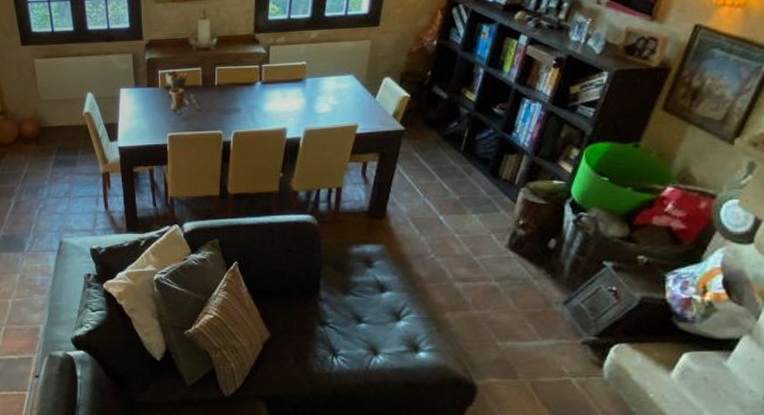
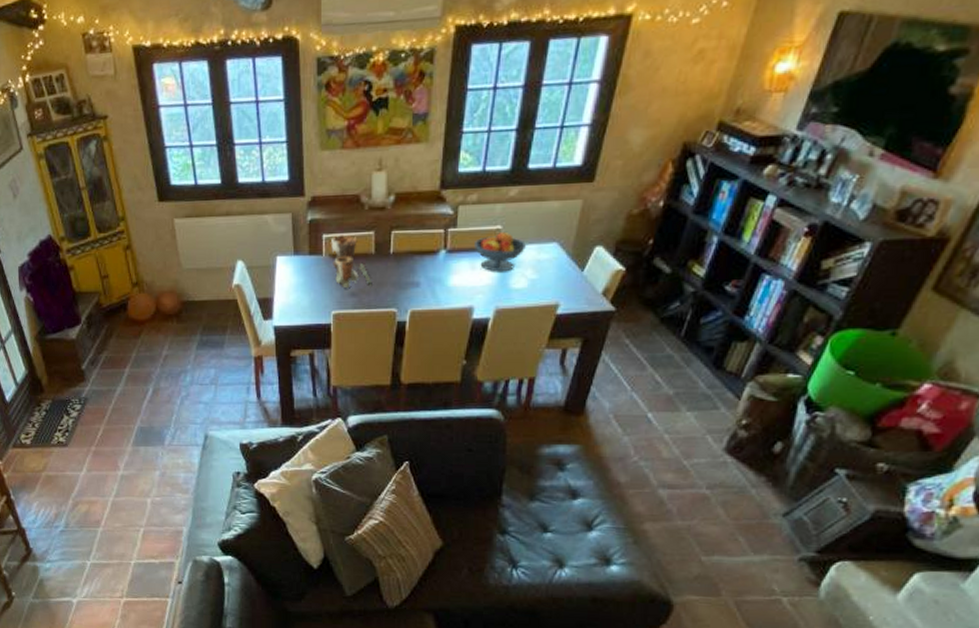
fruit bowl: none [285,66,328,100] -> present [475,231,527,272]

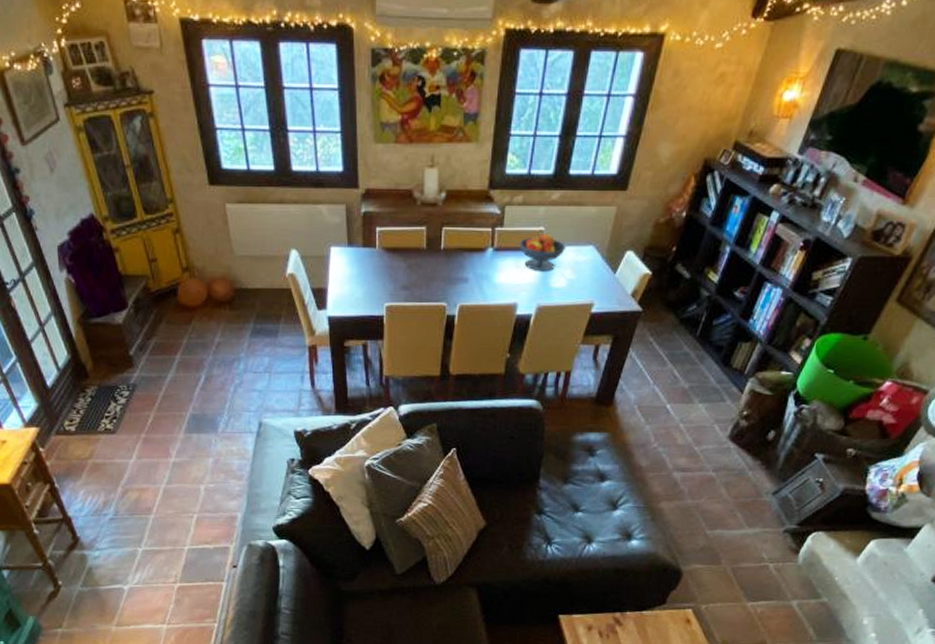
clay pot: present [331,235,372,289] -> none [384,228,424,282]

